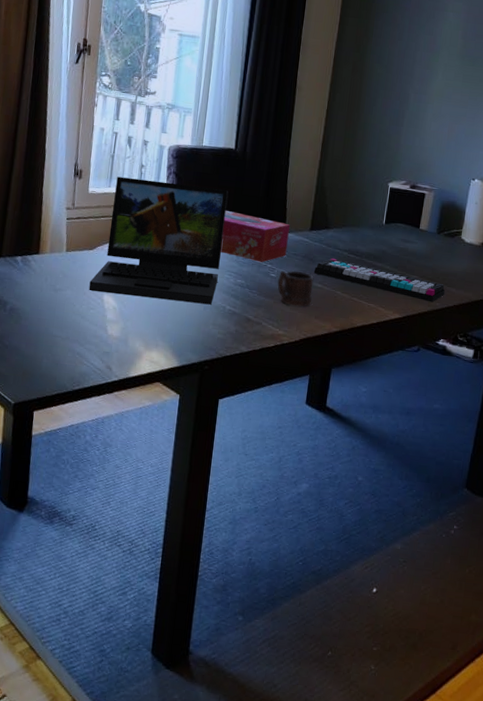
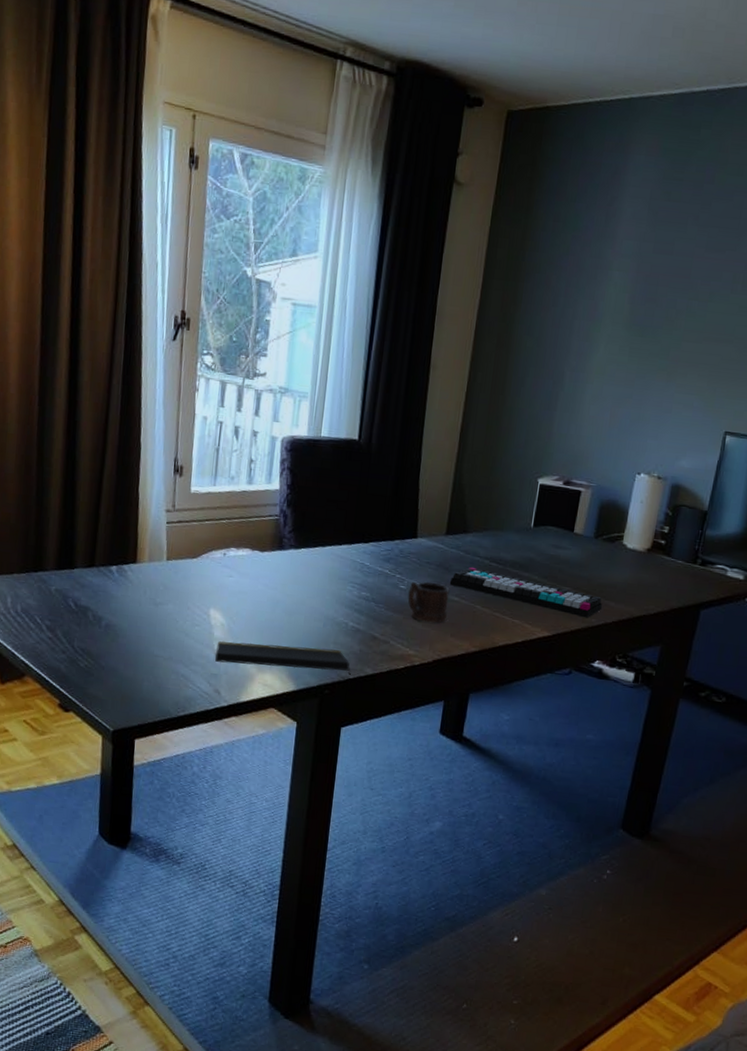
laptop: present [89,176,229,305] -> none [193,473,352,621]
notepad: none [107,323,228,363] -> present [215,641,351,687]
tissue box: present [220,211,290,262] -> none [341,512,422,572]

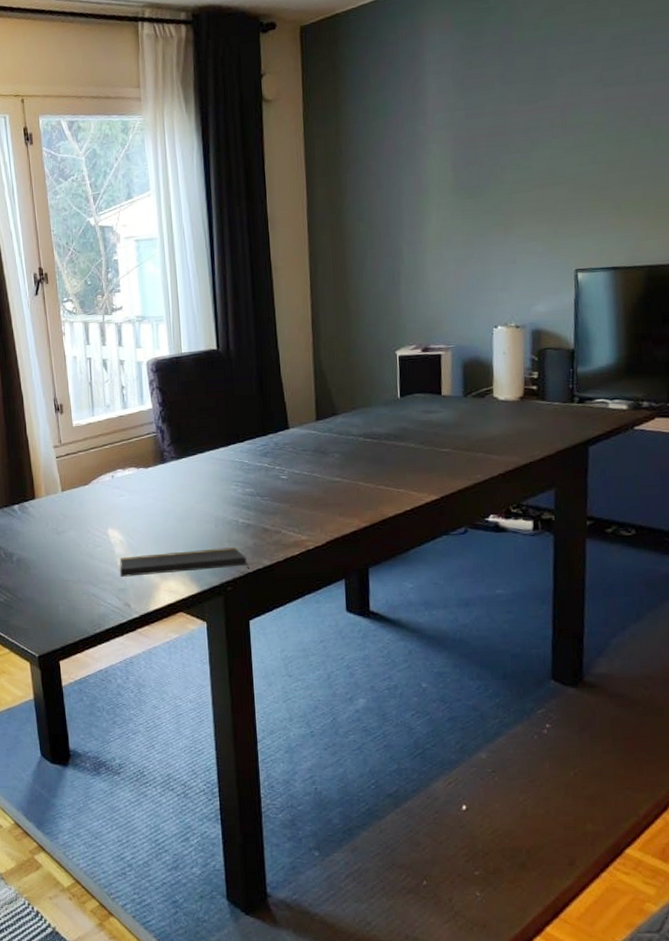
mug: present [408,582,450,623] -> none [290,468,332,507]
keyboard: present [449,567,602,618] -> none [328,446,485,476]

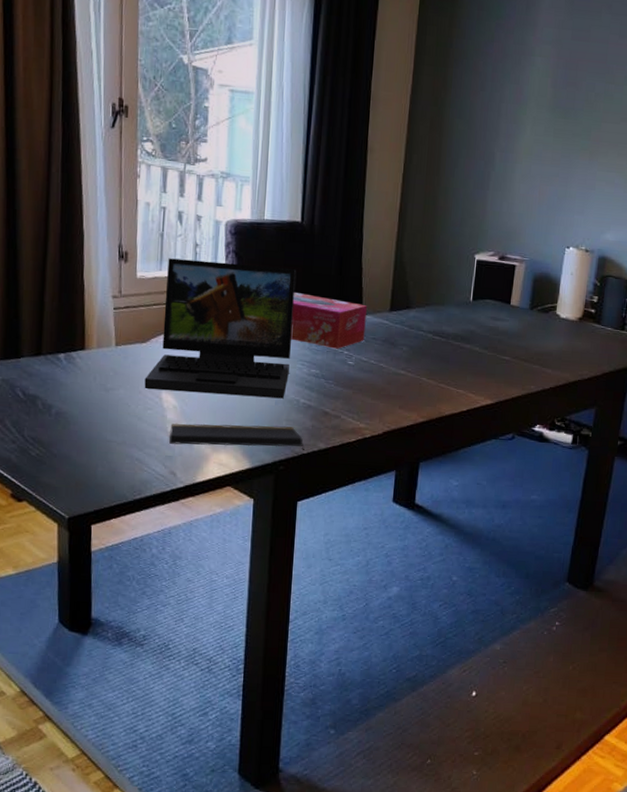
laptop: none [91,394,225,528] -> present [144,258,297,399]
tissue box: none [218,416,295,466] -> present [290,293,367,349]

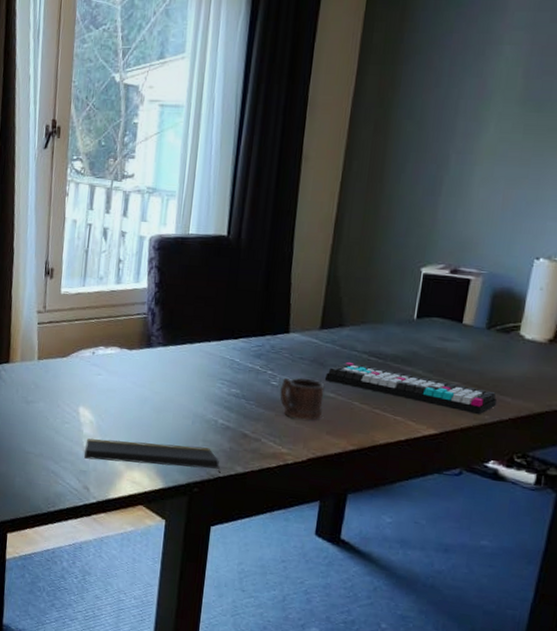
laptop: present [144,258,297,399] -> none [63,274,220,419]
tissue box: present [290,293,367,349] -> none [210,309,295,368]
mug: none [356,357,396,396] -> present [280,378,325,421]
keyboard: none [395,342,540,385] -> present [324,362,497,415]

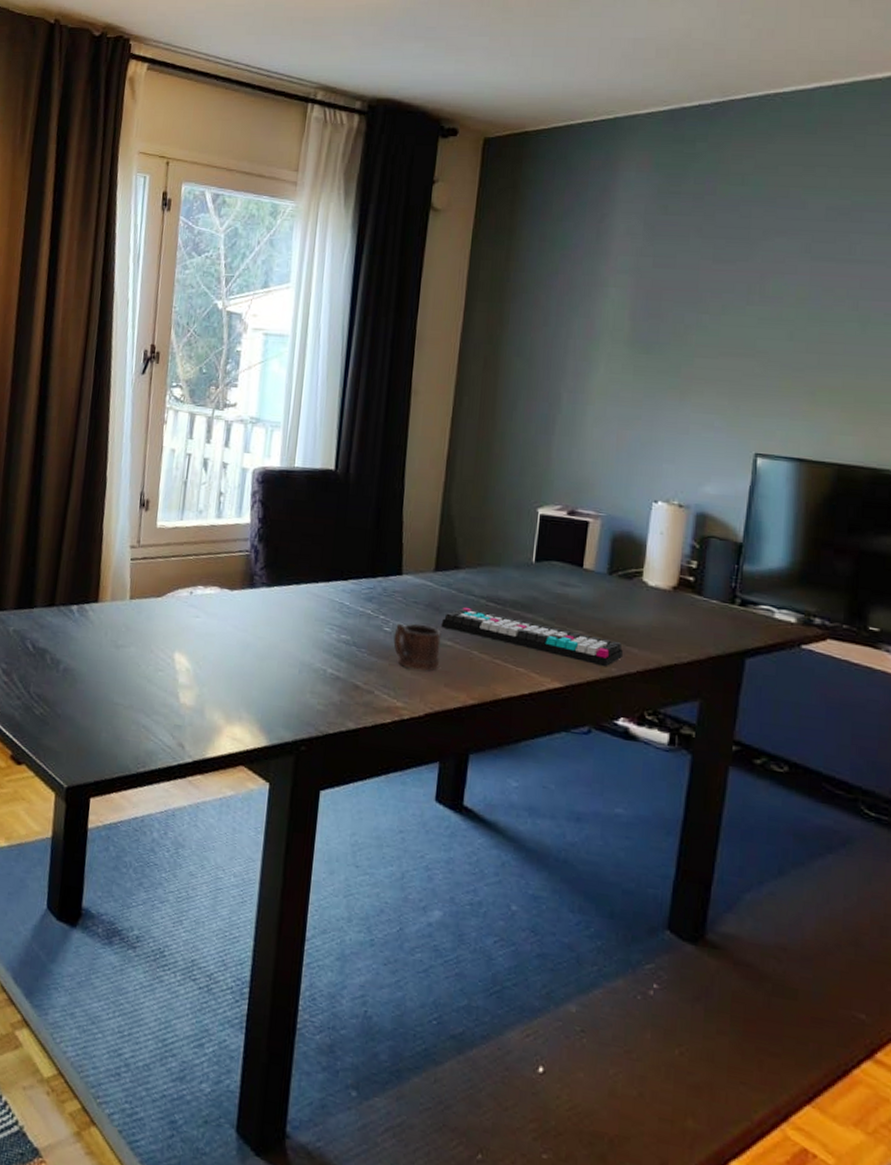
notepad: present [84,438,221,485] -> none [179,688,330,743]

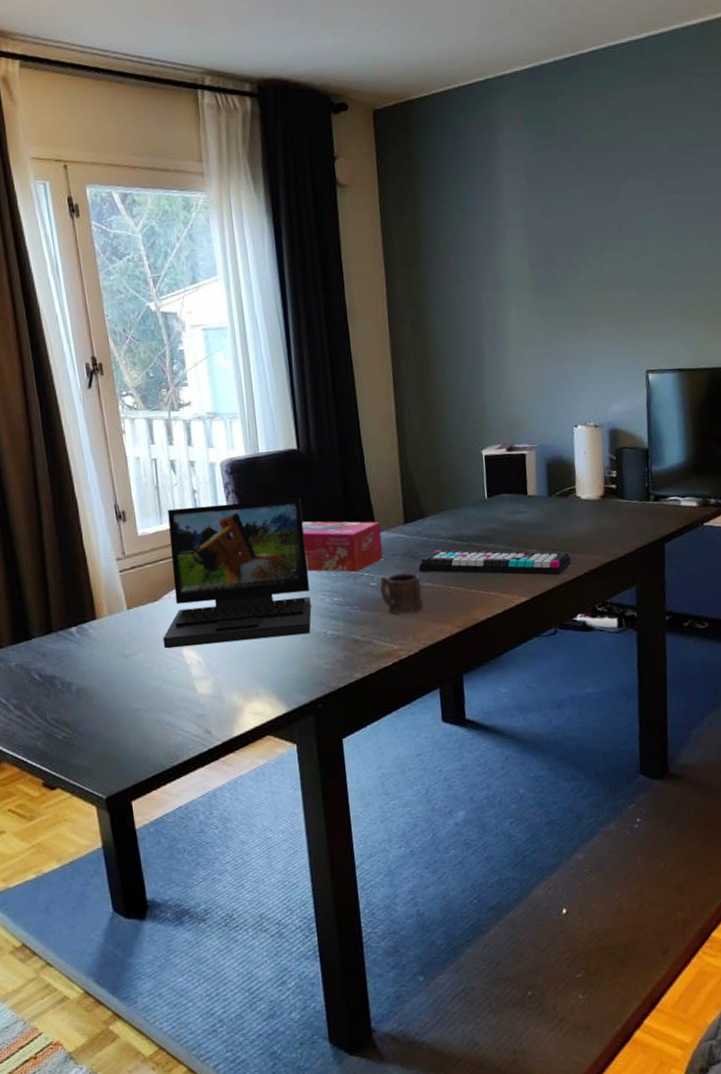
laptop: none [156,507,328,667] -> present [163,497,312,649]
tissue box: none [318,547,408,613] -> present [302,521,383,573]

